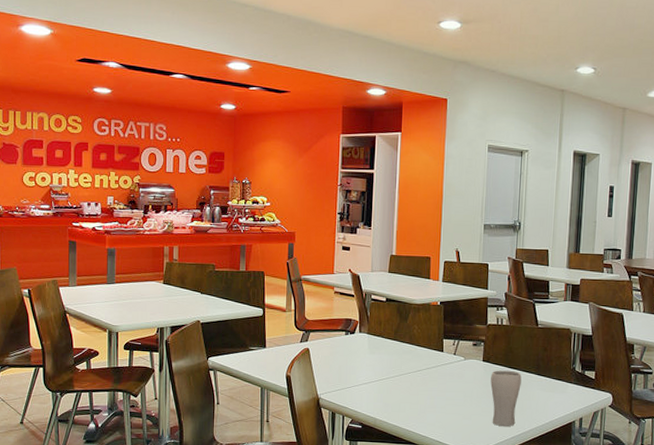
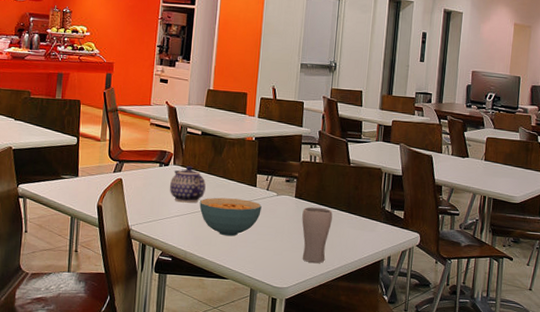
teapot: none [356,333,392,370] -> present [169,166,206,203]
cereal bowl: none [387,364,449,402] -> present [199,197,262,237]

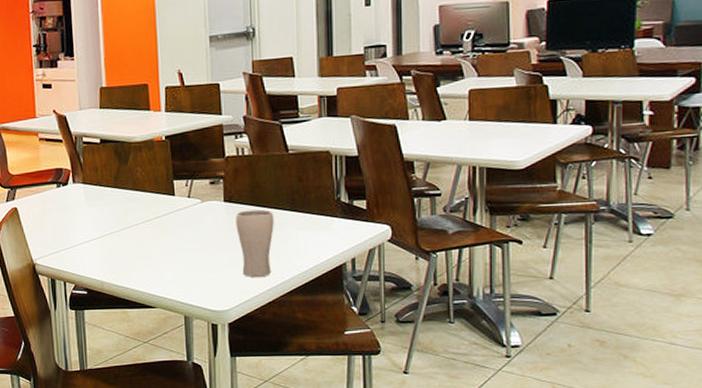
teapot: present [169,166,206,203] -> none [72,181,115,226]
cereal bowl: present [199,197,262,237] -> none [110,212,185,258]

